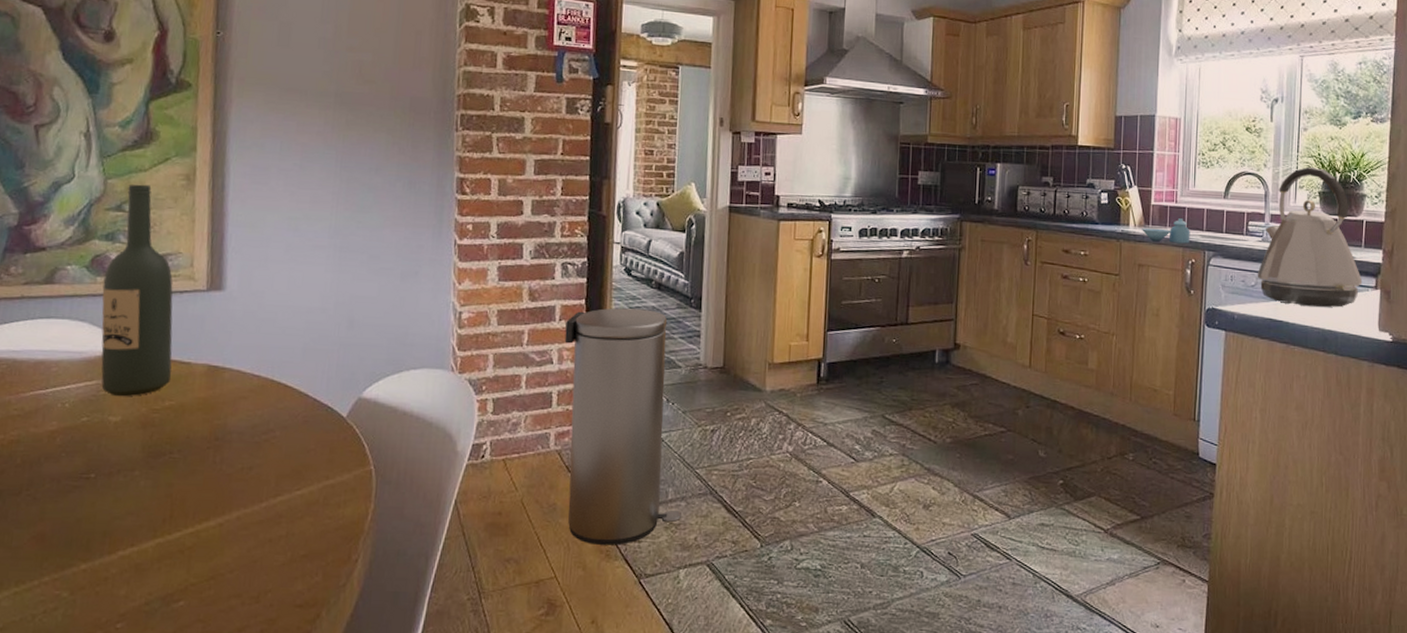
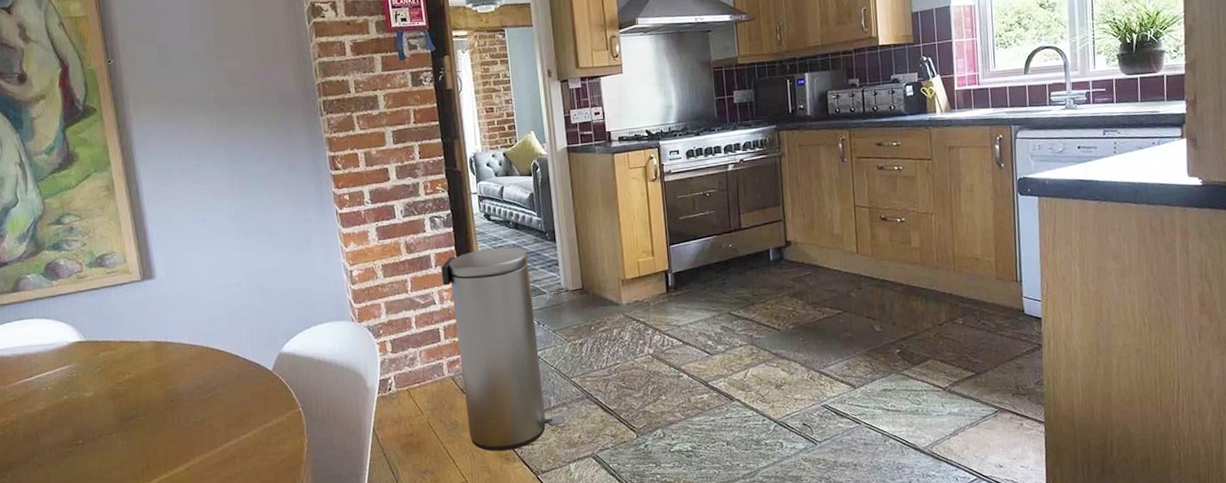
wine bottle: present [101,184,173,397] -> none [57,199,127,376]
soap dispenser: present [1141,218,1190,244] -> none [947,99,996,124]
kettle: present [1257,167,1363,307] -> none [1063,32,1168,164]

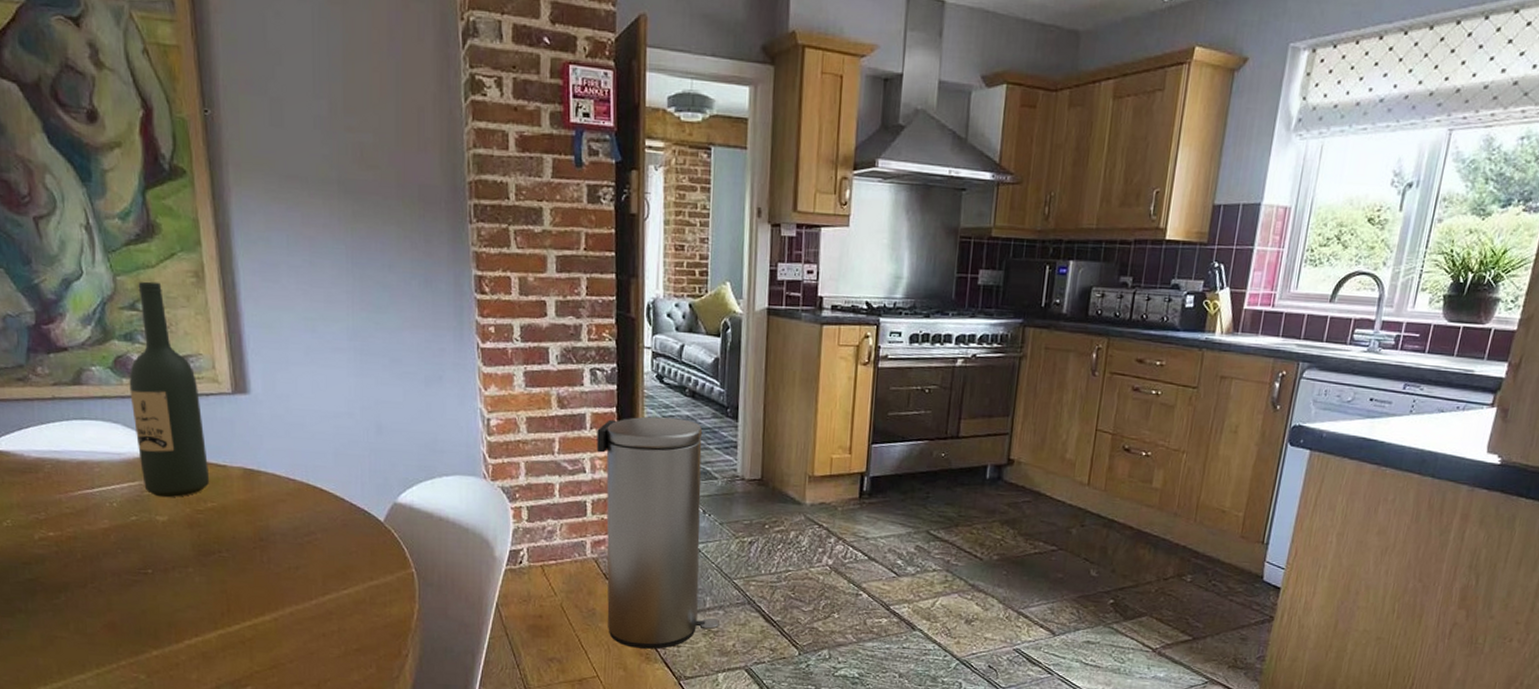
wine bottle: none [57,199,127,376] -> present [129,281,210,498]

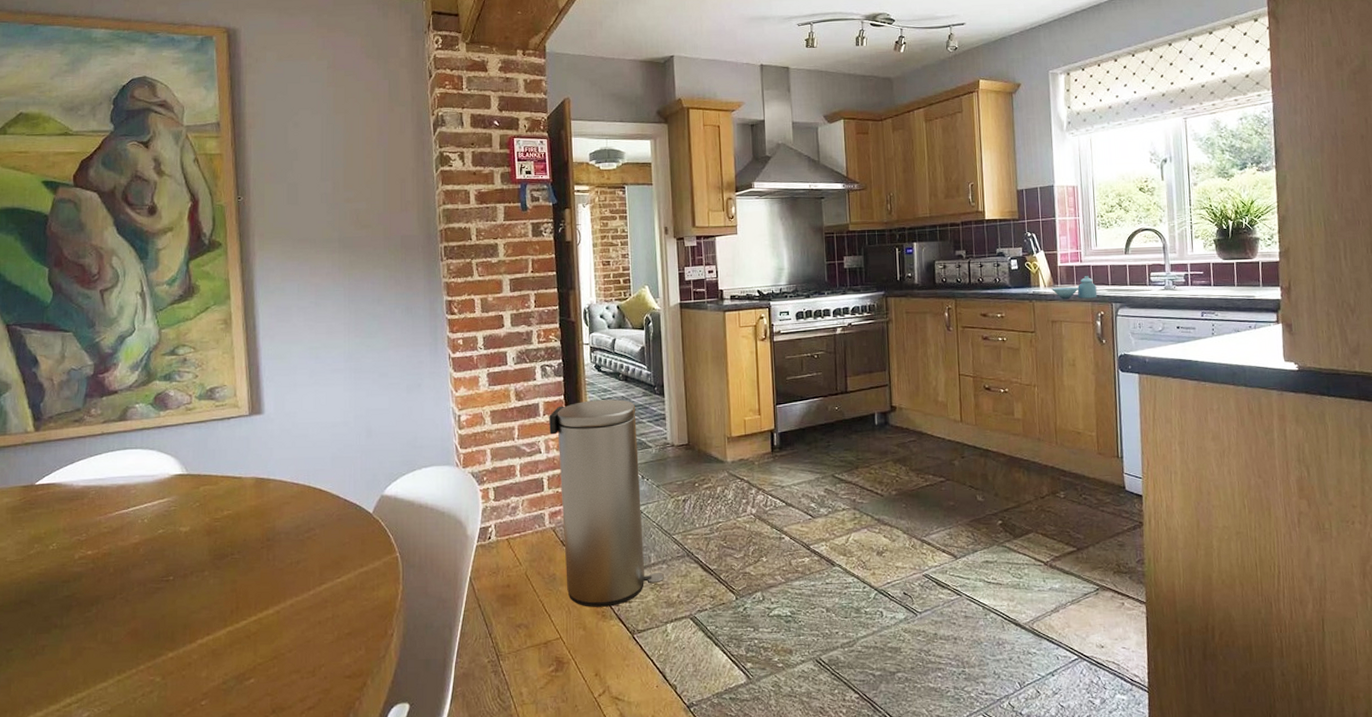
wine bottle: present [129,281,210,498] -> none [165,331,227,510]
soap dispenser: none [1228,325,1285,354] -> present [1050,276,1098,299]

